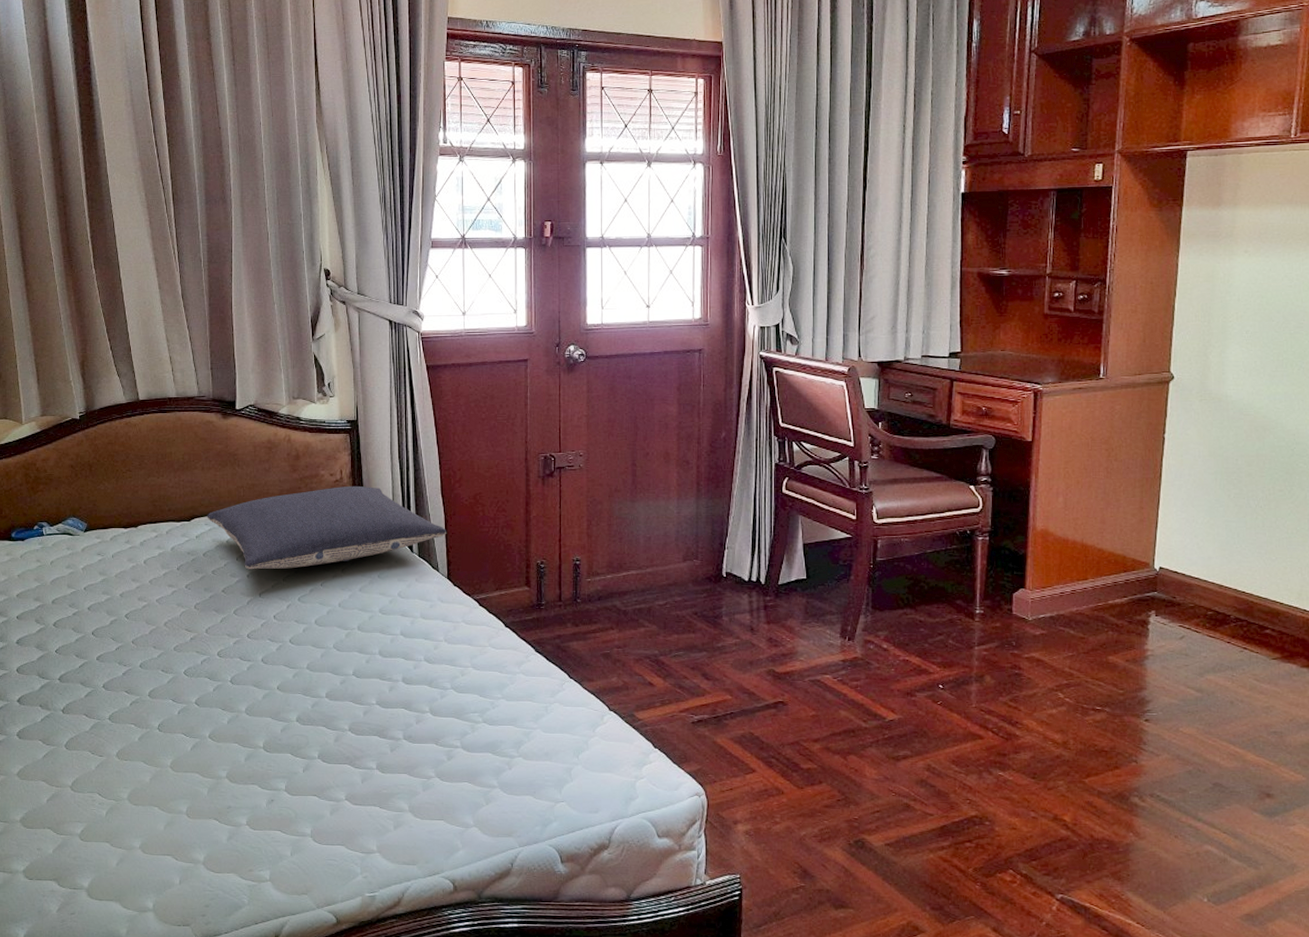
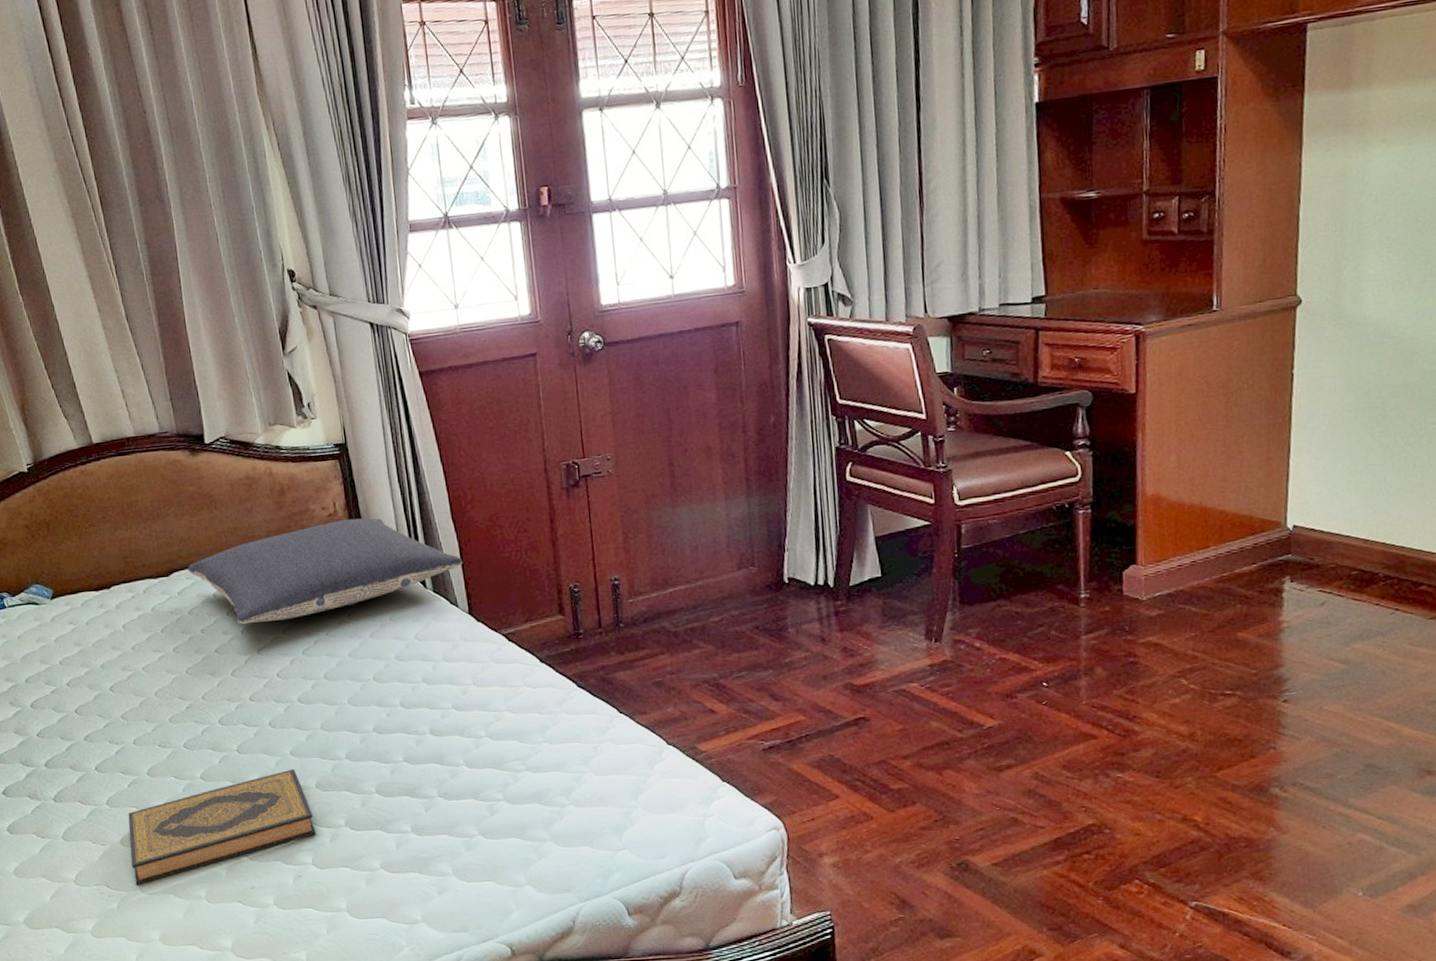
hardback book: none [124,702,292,796] -> present [128,768,316,886]

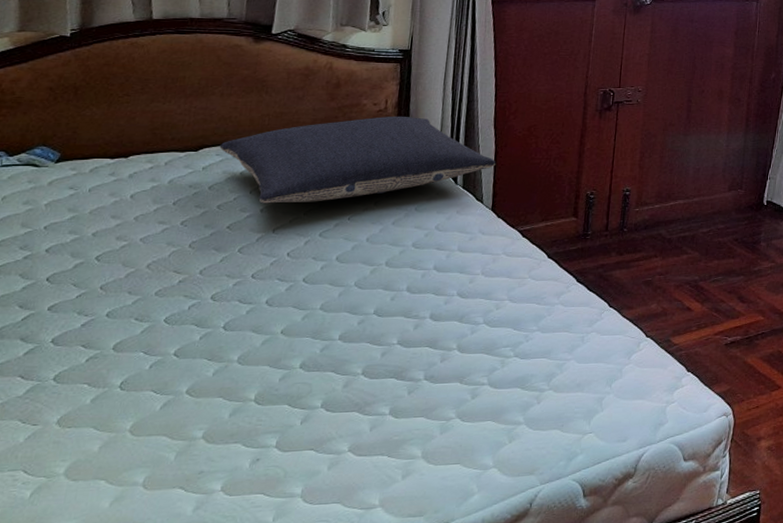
hardback book: present [128,768,316,886] -> none [61,348,290,471]

